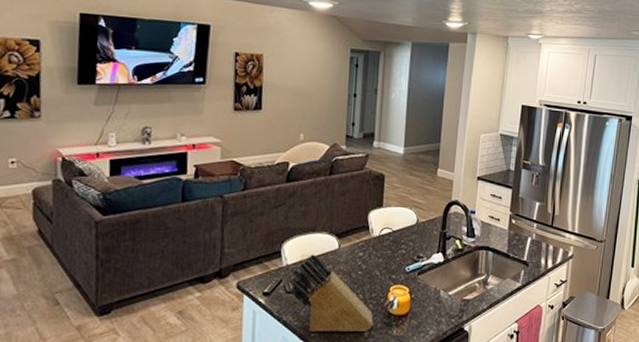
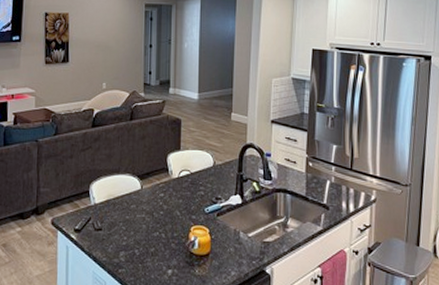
knife block: present [289,254,374,332] -> none [97,194,176,270]

